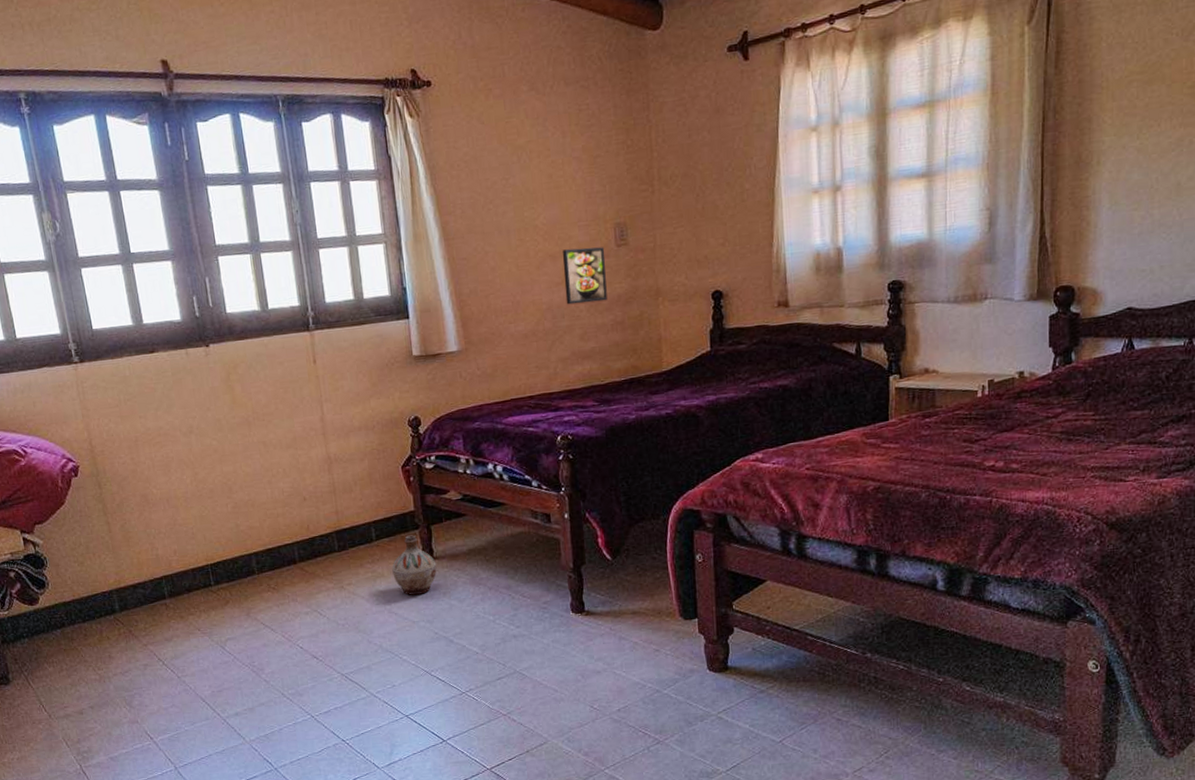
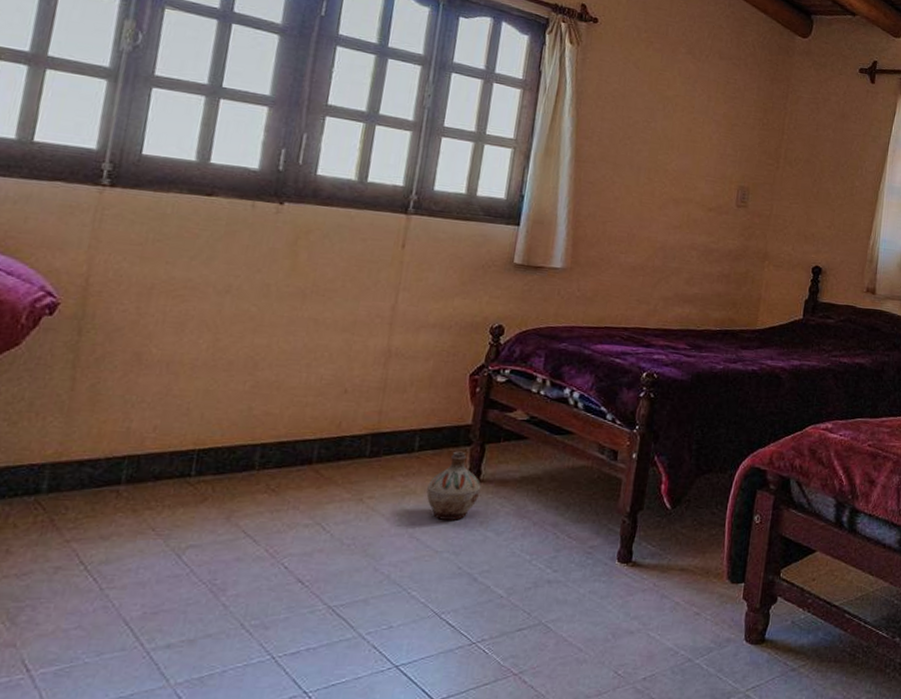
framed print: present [562,247,608,305] -> none [679,198,726,253]

